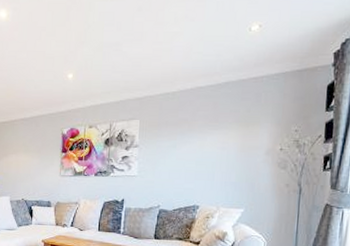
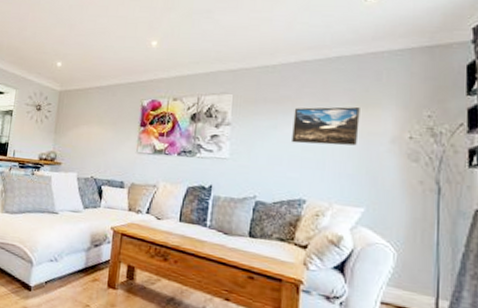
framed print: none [188,126,243,160] -> present [292,107,360,146]

